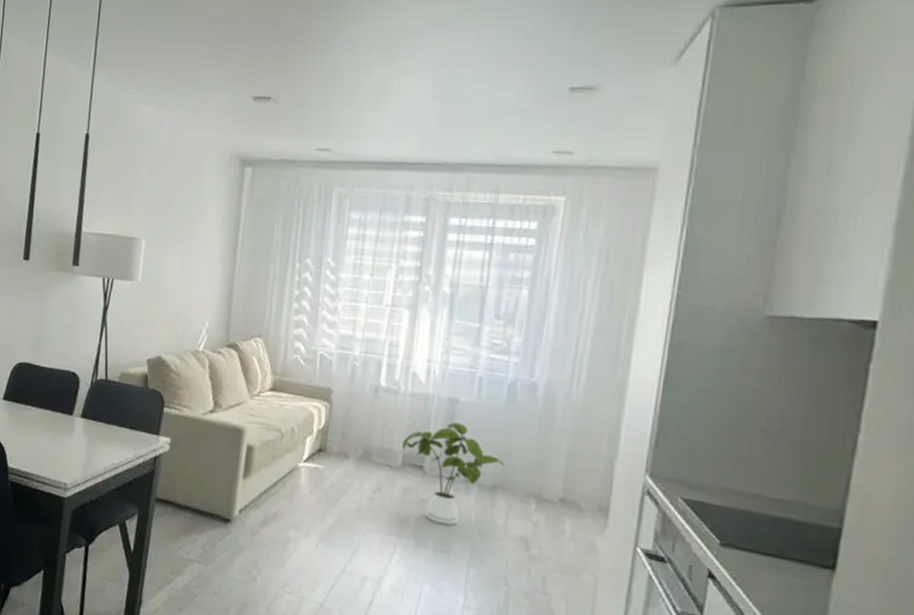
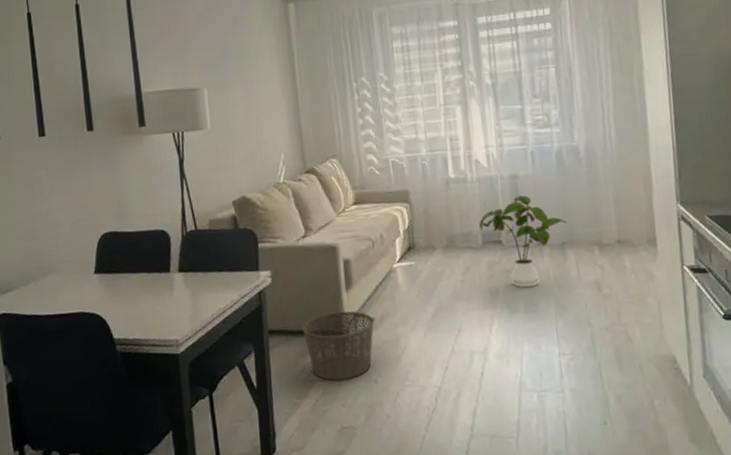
basket: none [189,495,268,570] -> present [300,311,375,381]

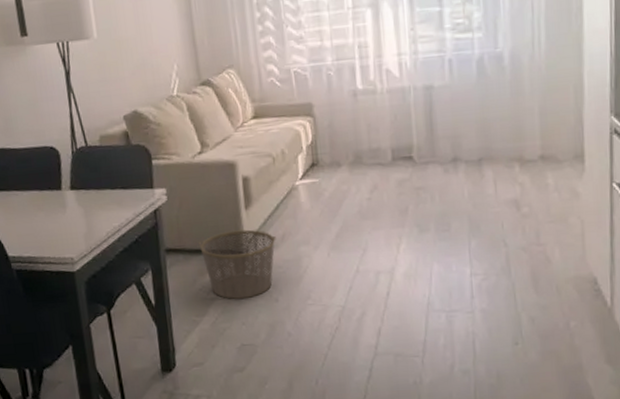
house plant: present [479,195,567,288] -> none [389,107,486,207]

